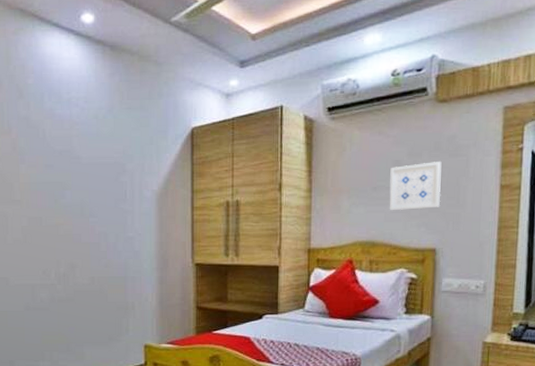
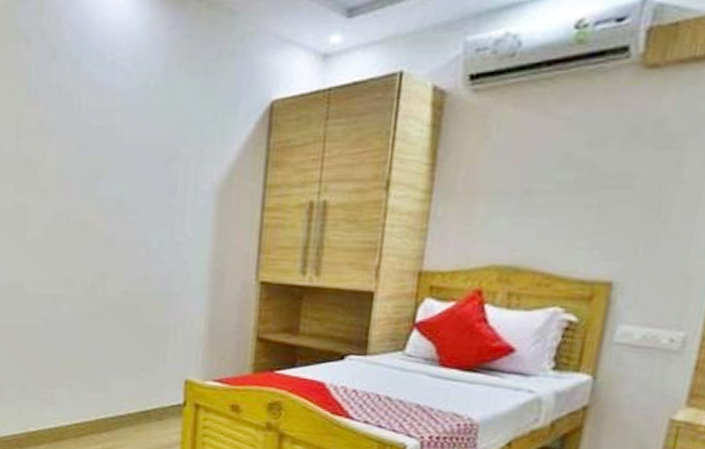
wall art: present [389,162,442,211] -> none [547,156,639,225]

